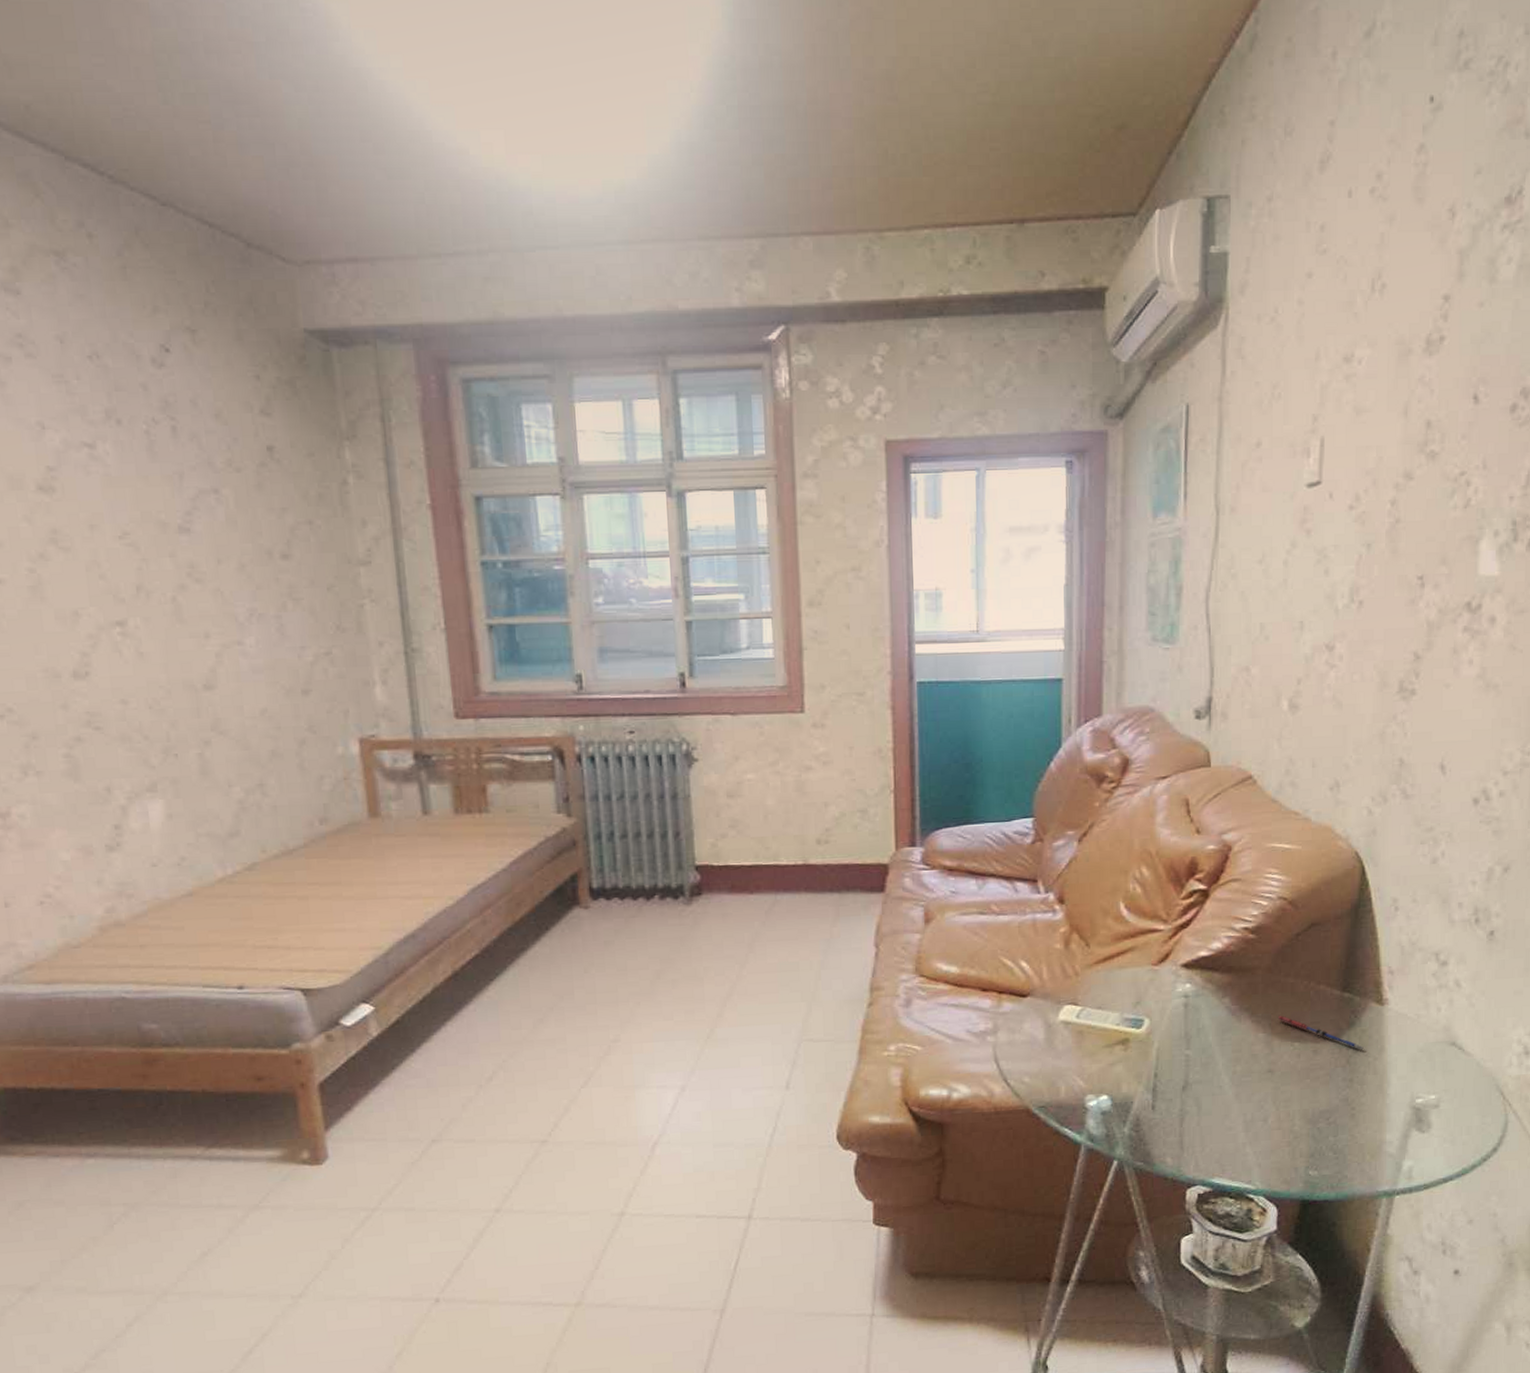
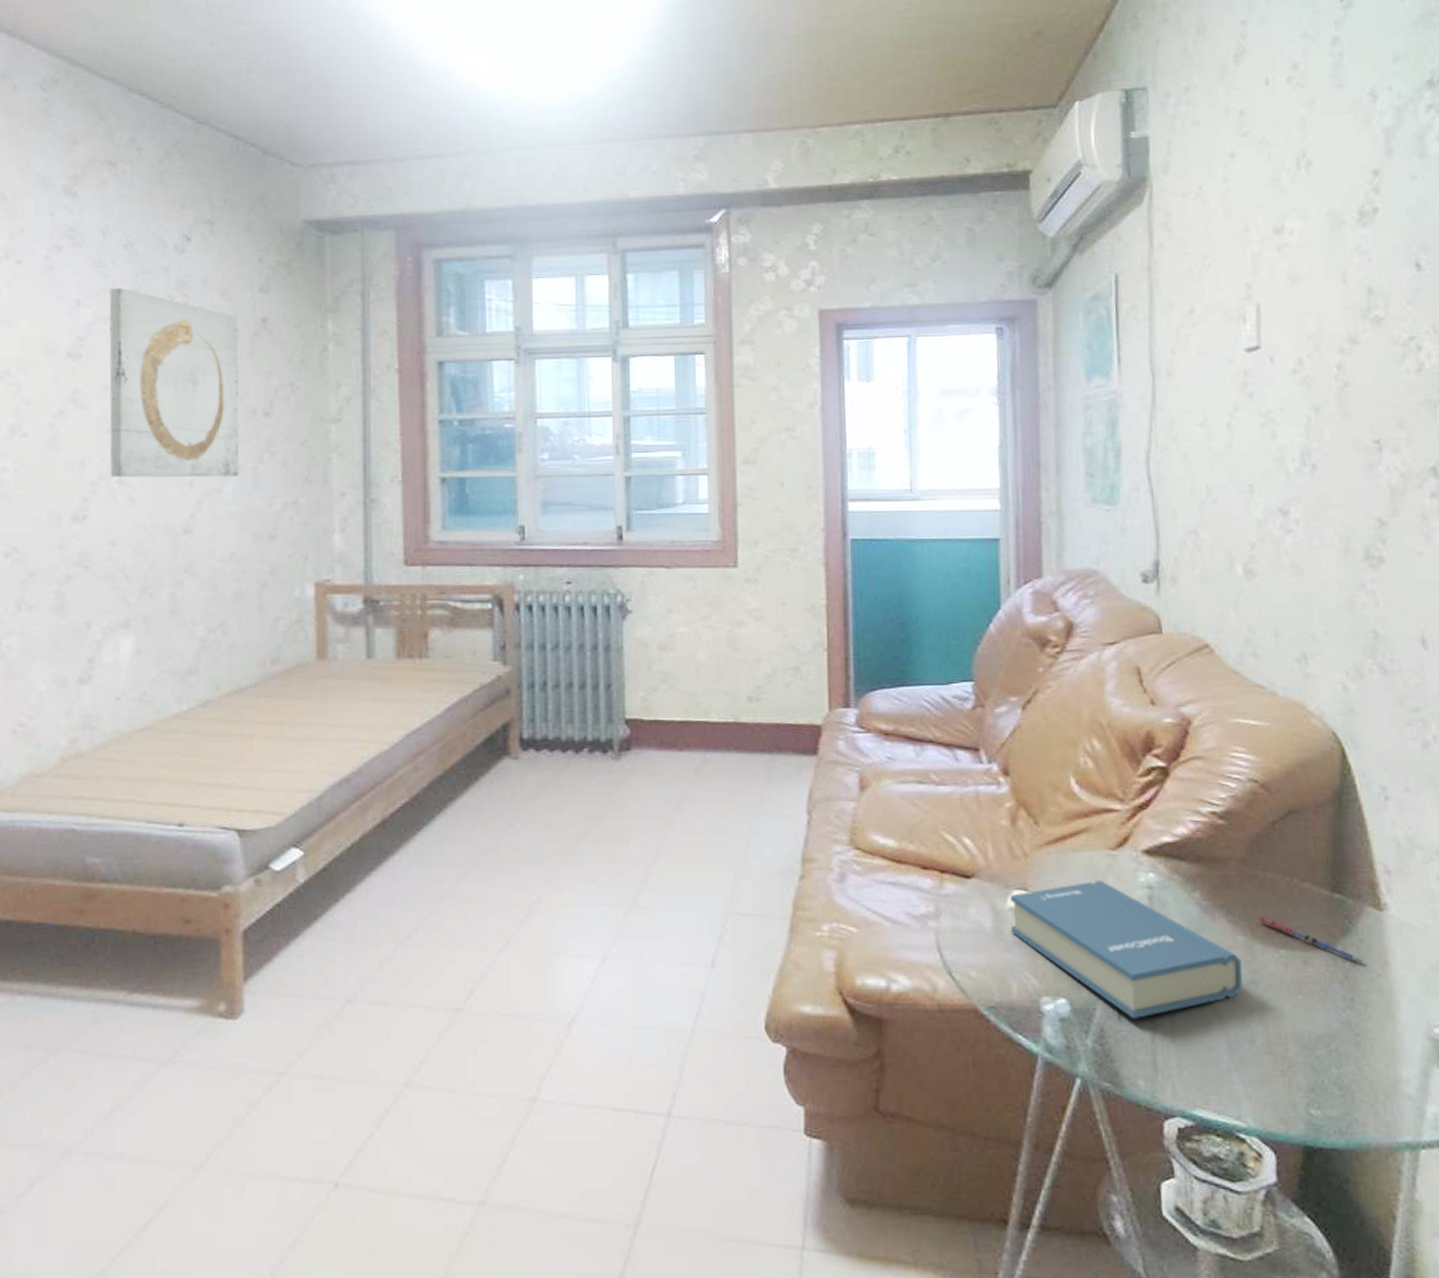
wall art: none [78,409,261,629] -> present [109,288,240,478]
hardback book: none [1061,993,1261,1108] -> present [1009,881,1243,1018]

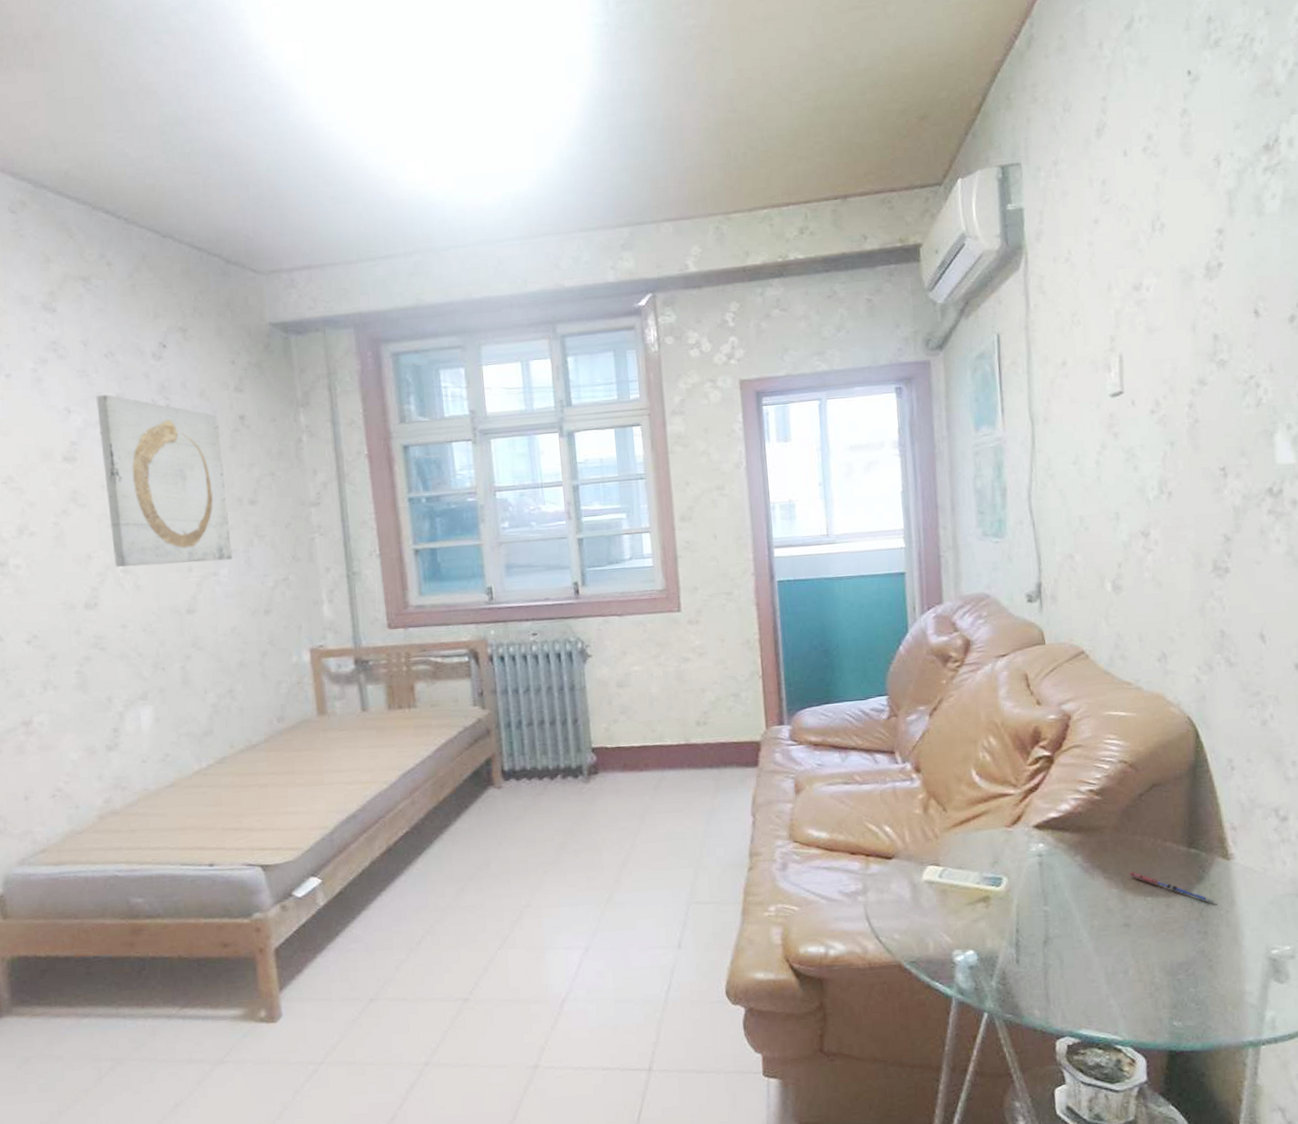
hardback book: present [1009,881,1243,1018] -> none [924,853,1117,962]

